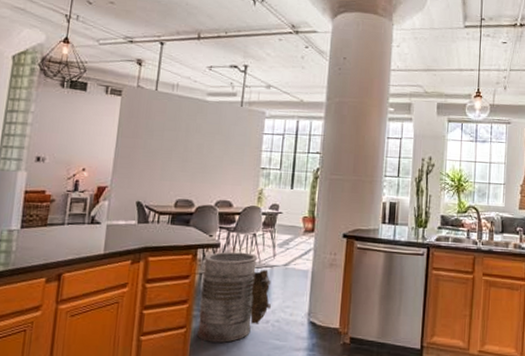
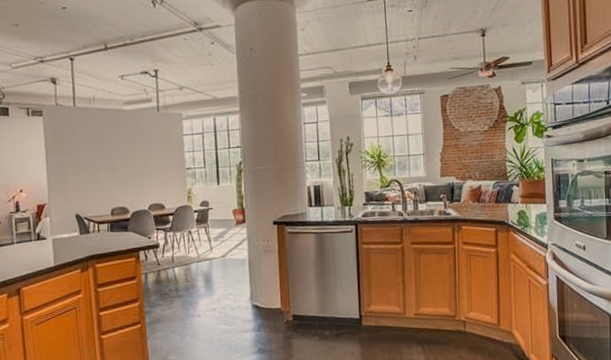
trash can: present [197,251,272,343] -> none [146,249,216,334]

